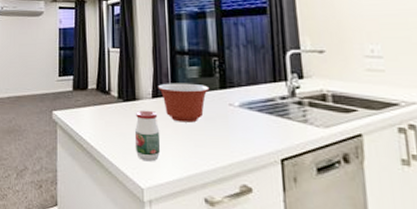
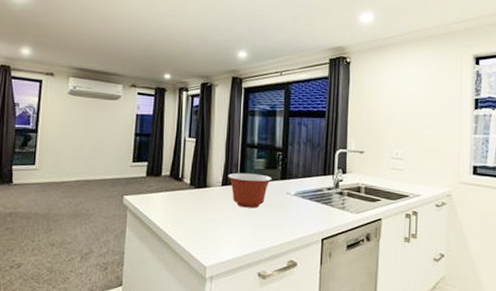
jar: present [135,110,161,162] -> none [202,196,226,243]

